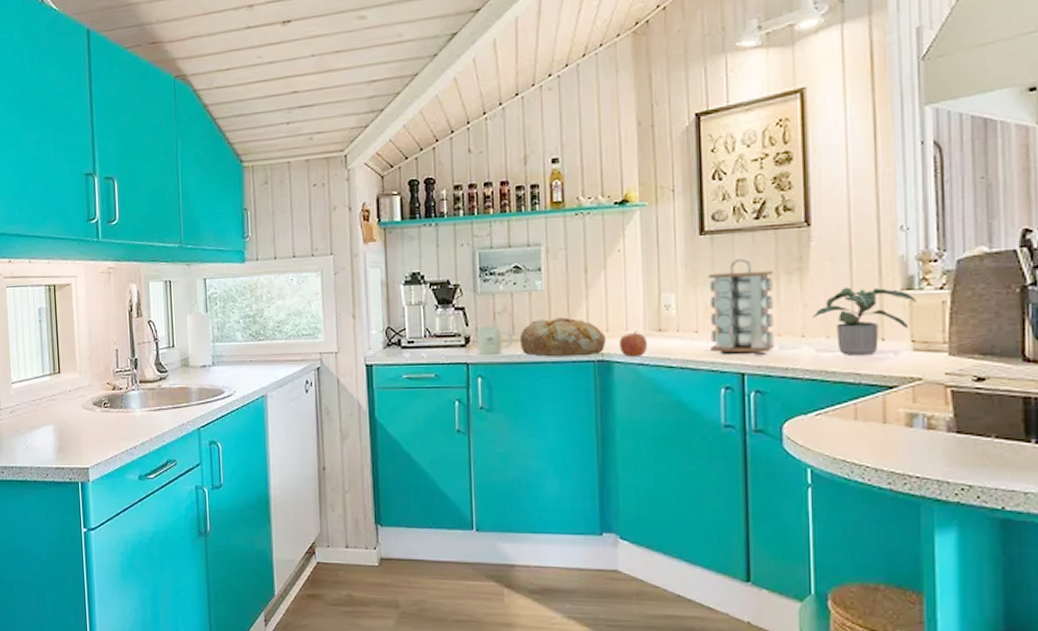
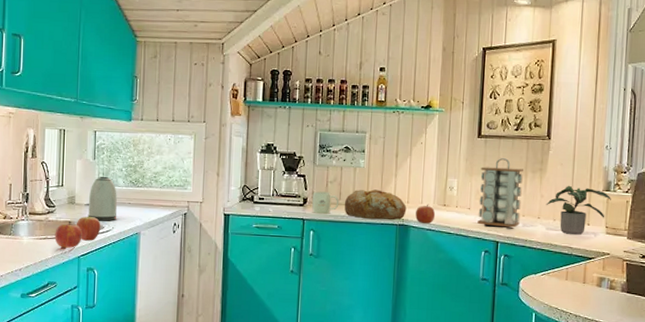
fruit: none [169,388,201,419] -> present [55,222,82,248]
fruit: none [192,378,221,409] -> present [76,214,101,241]
kettle: none [204,331,239,384] -> present [89,176,118,221]

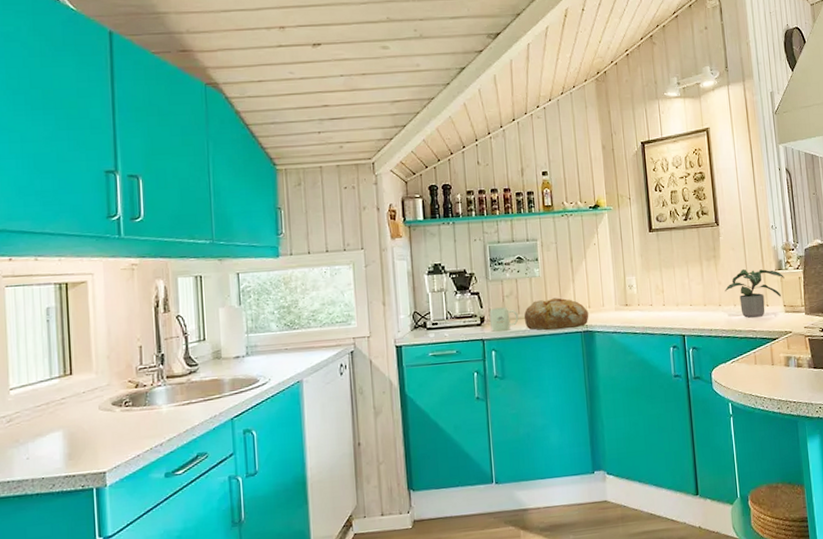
fruit: present [55,222,82,248] -> none [200,379,234,411]
fruit: present [76,214,101,241] -> none [225,368,255,399]
kettle: present [89,176,118,221] -> none [238,322,274,374]
fruit: present [416,204,436,225] -> none [598,306,619,328]
spice rack: present [477,157,523,228] -> none [657,248,703,321]

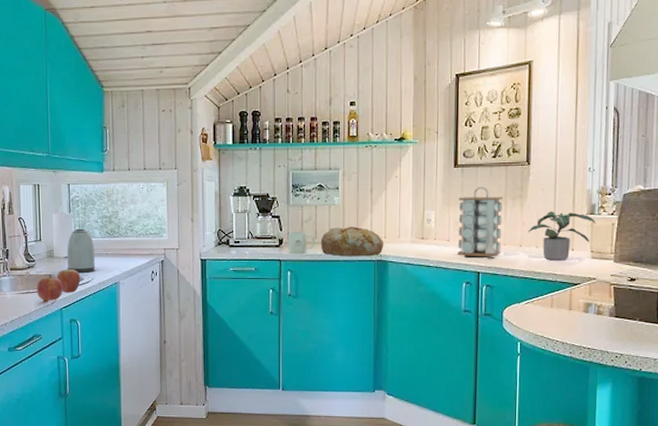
fruit: none [200,379,234,411] -> present [36,275,63,301]
fruit: none [225,368,255,399] -> present [56,267,81,293]
kettle: none [238,322,274,374] -> present [67,228,96,273]
spice rack: none [657,248,703,321] -> present [457,186,503,257]

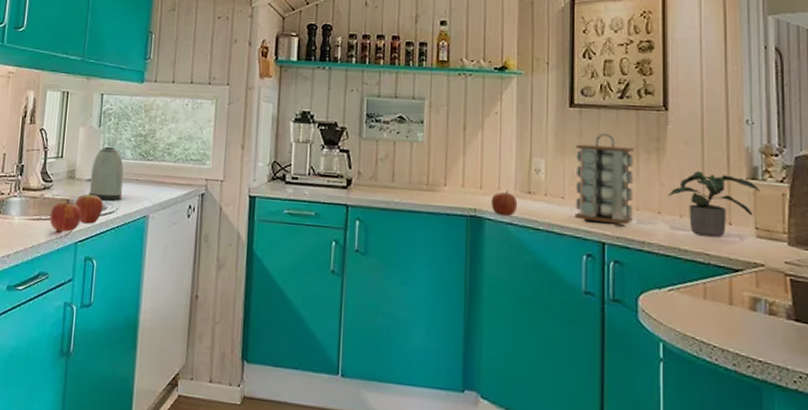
mug: present [288,231,315,255] -> none [358,170,392,201]
bread: present [320,226,384,257] -> none [398,170,480,211]
fruit: none [394,238,414,259] -> present [491,190,518,217]

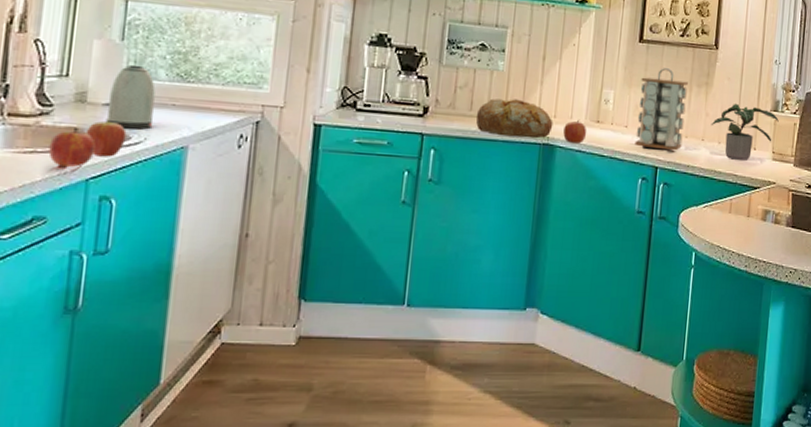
bread: none [398,170,480,211] -> present [476,98,553,139]

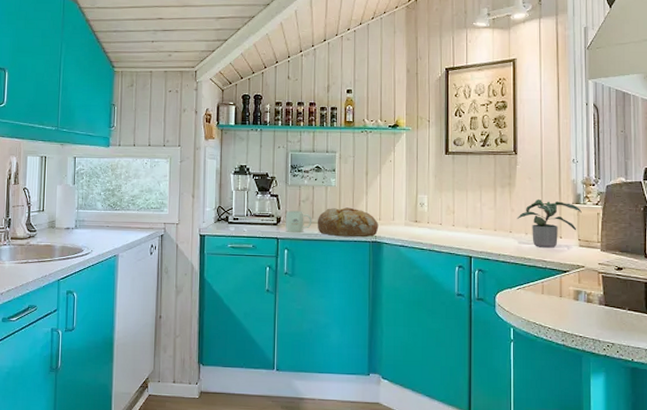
fruit: present [48,128,96,167] -> none [35,245,62,272]
fruit: present [85,119,127,157] -> none [56,238,80,264]
kettle: present [107,64,156,130] -> none [68,200,96,244]
mug: none [434,98,470,129] -> present [286,210,312,234]
fruit: present [563,119,587,145] -> none [388,220,408,241]
spice rack: present [635,67,688,151] -> none [450,173,492,242]

